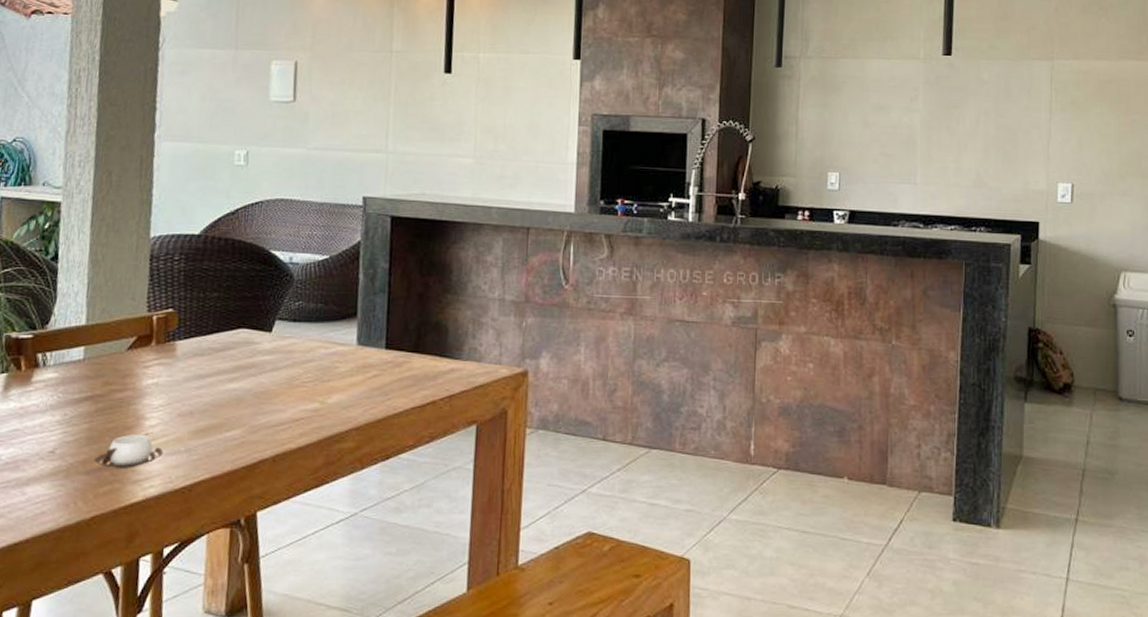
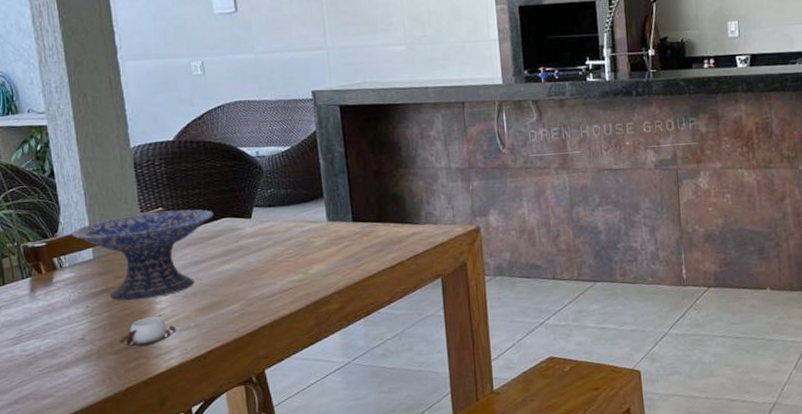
decorative bowl: none [63,313,231,413] -> present [71,209,215,301]

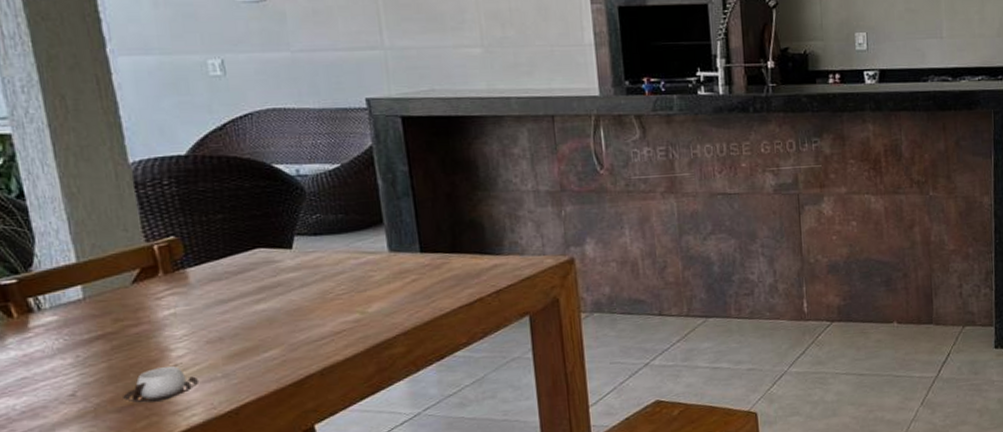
decorative bowl: present [71,209,215,301] -> none [51,238,244,349]

